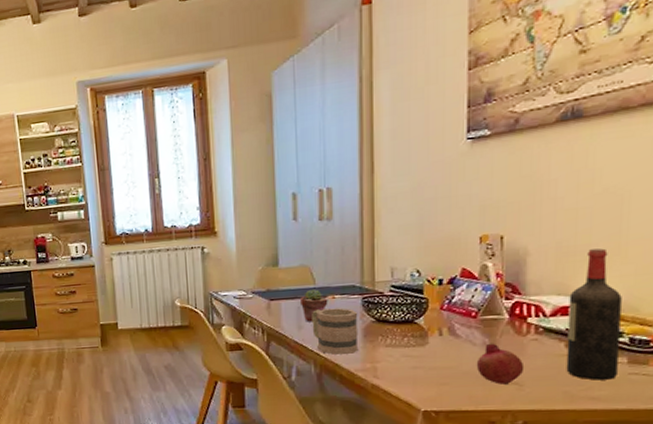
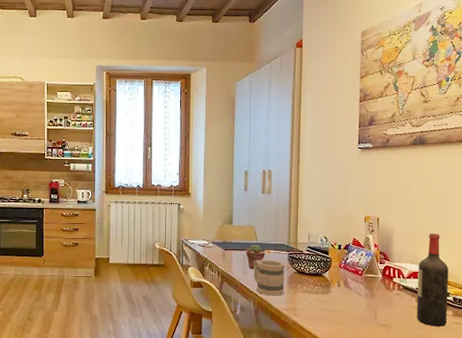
fruit: present [476,343,525,385] -> none [361,295,391,326]

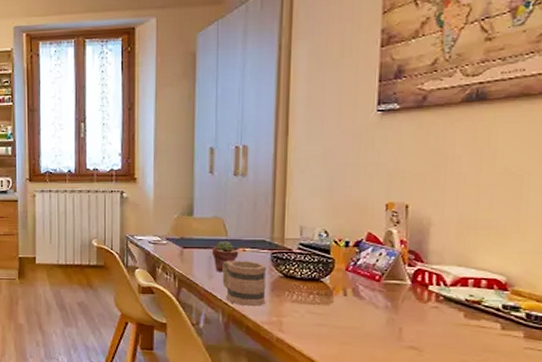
wine bottle: present [416,233,449,327] -> none [464,225,520,353]

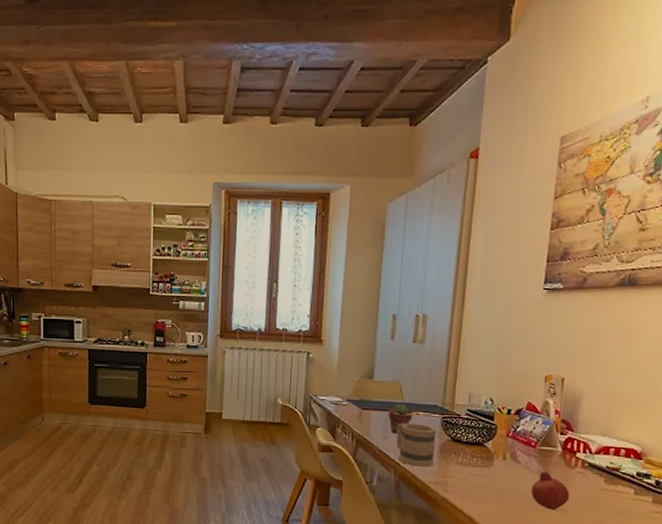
fruit: none [378,307,425,349] -> present [530,471,570,510]

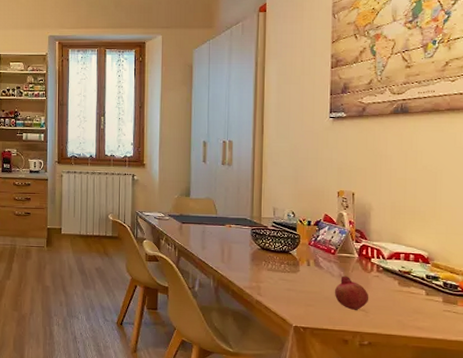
potted succulent: present [387,404,413,434] -> none [204,218,226,245]
mug: present [396,423,437,468] -> none [213,235,248,274]

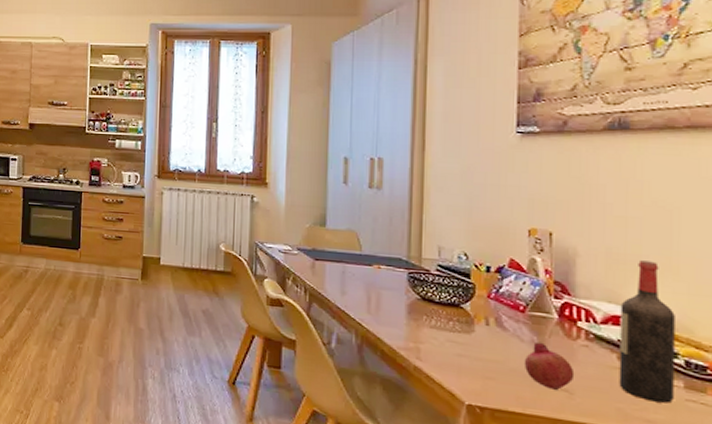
wine bottle: none [399,211,437,314] -> present [619,260,675,404]

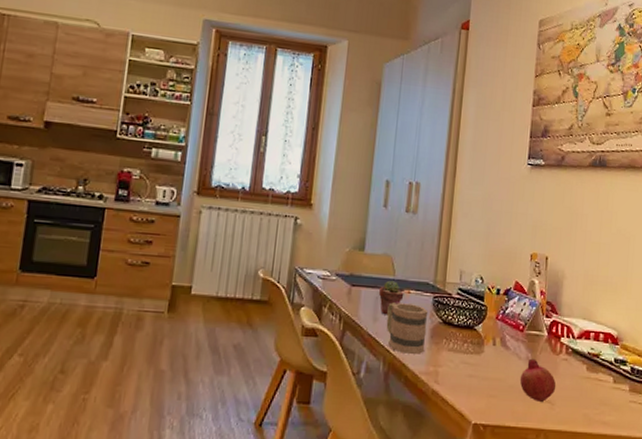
potted succulent: none [344,255,374,290] -> present [378,280,404,316]
mug: none [356,277,403,330] -> present [386,302,429,355]
wine bottle: present [619,260,675,404] -> none [586,281,627,406]

